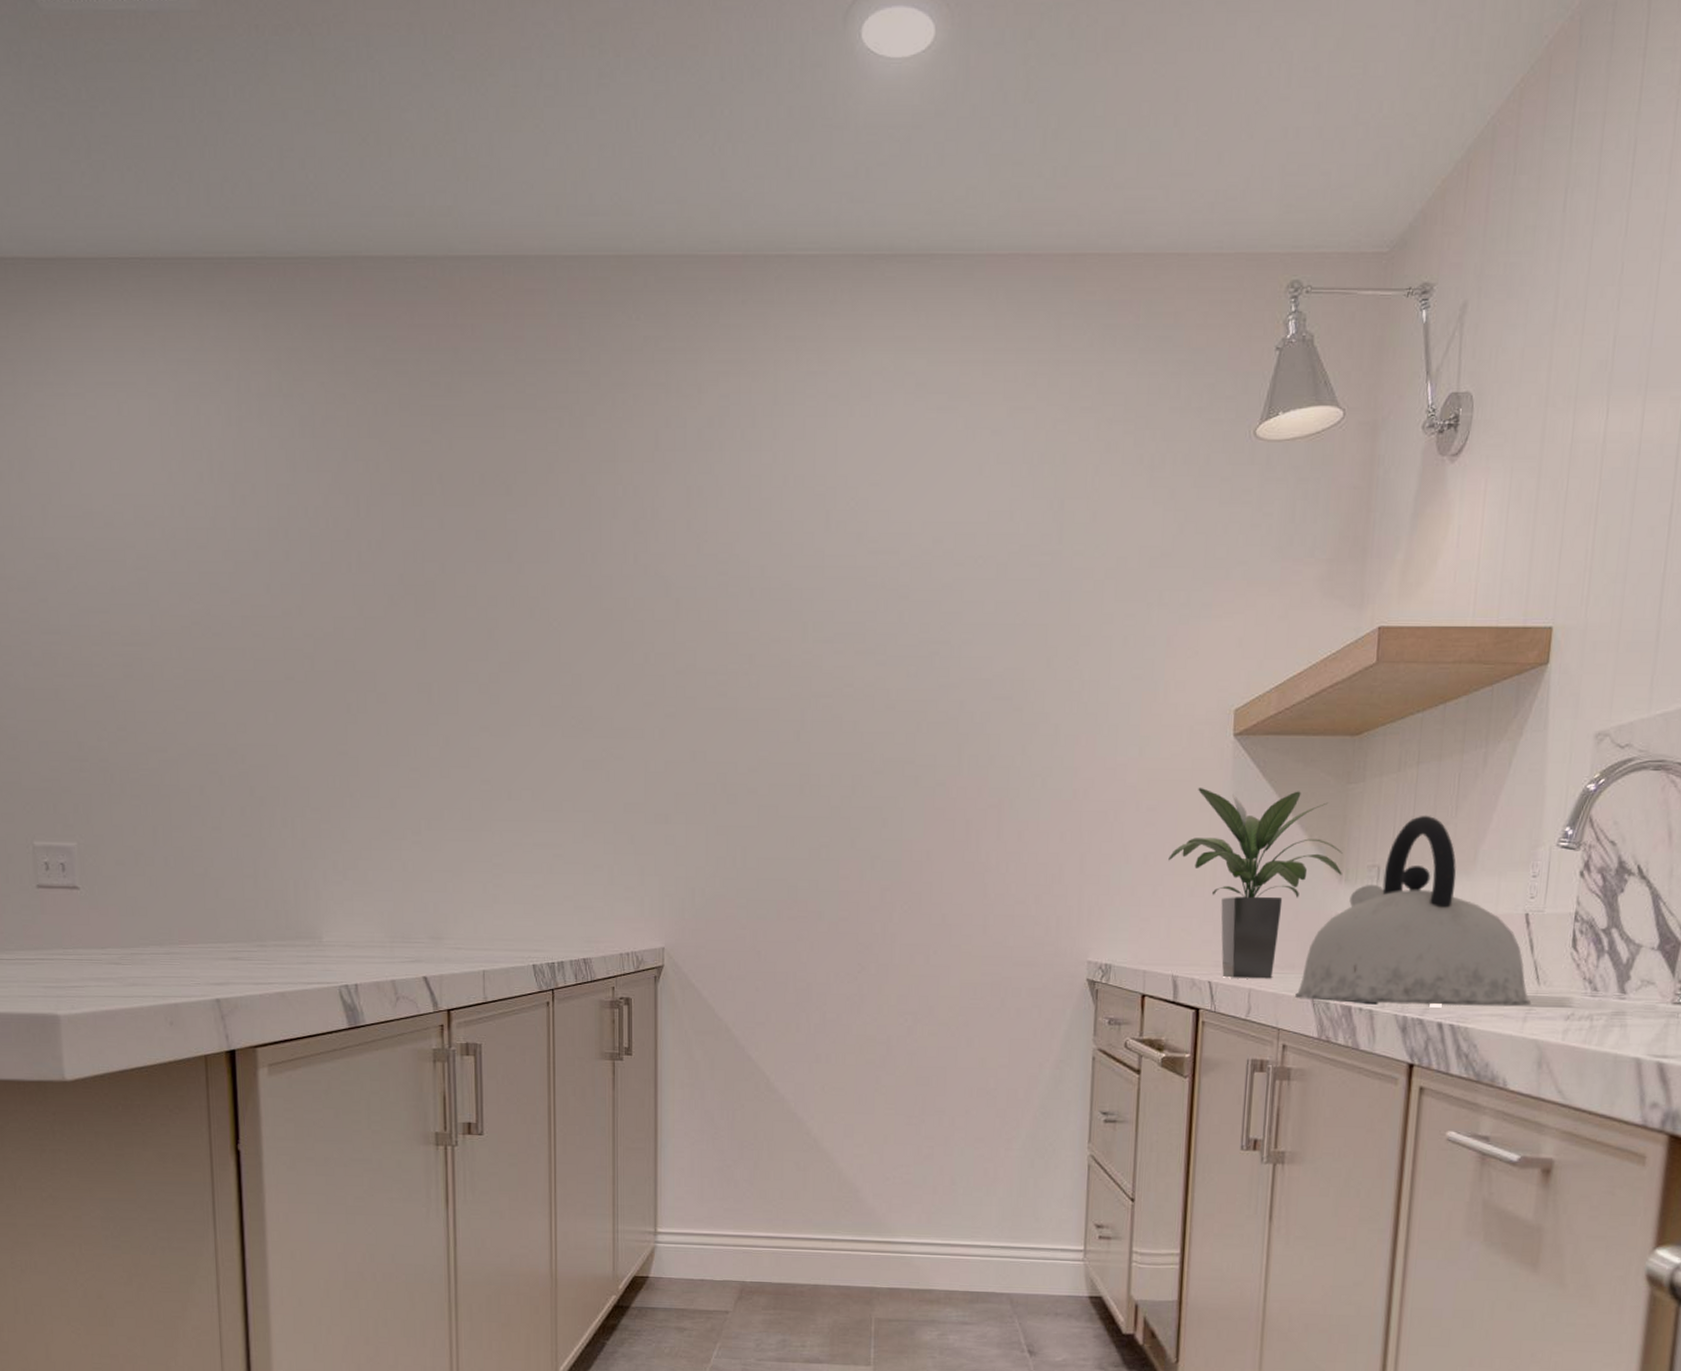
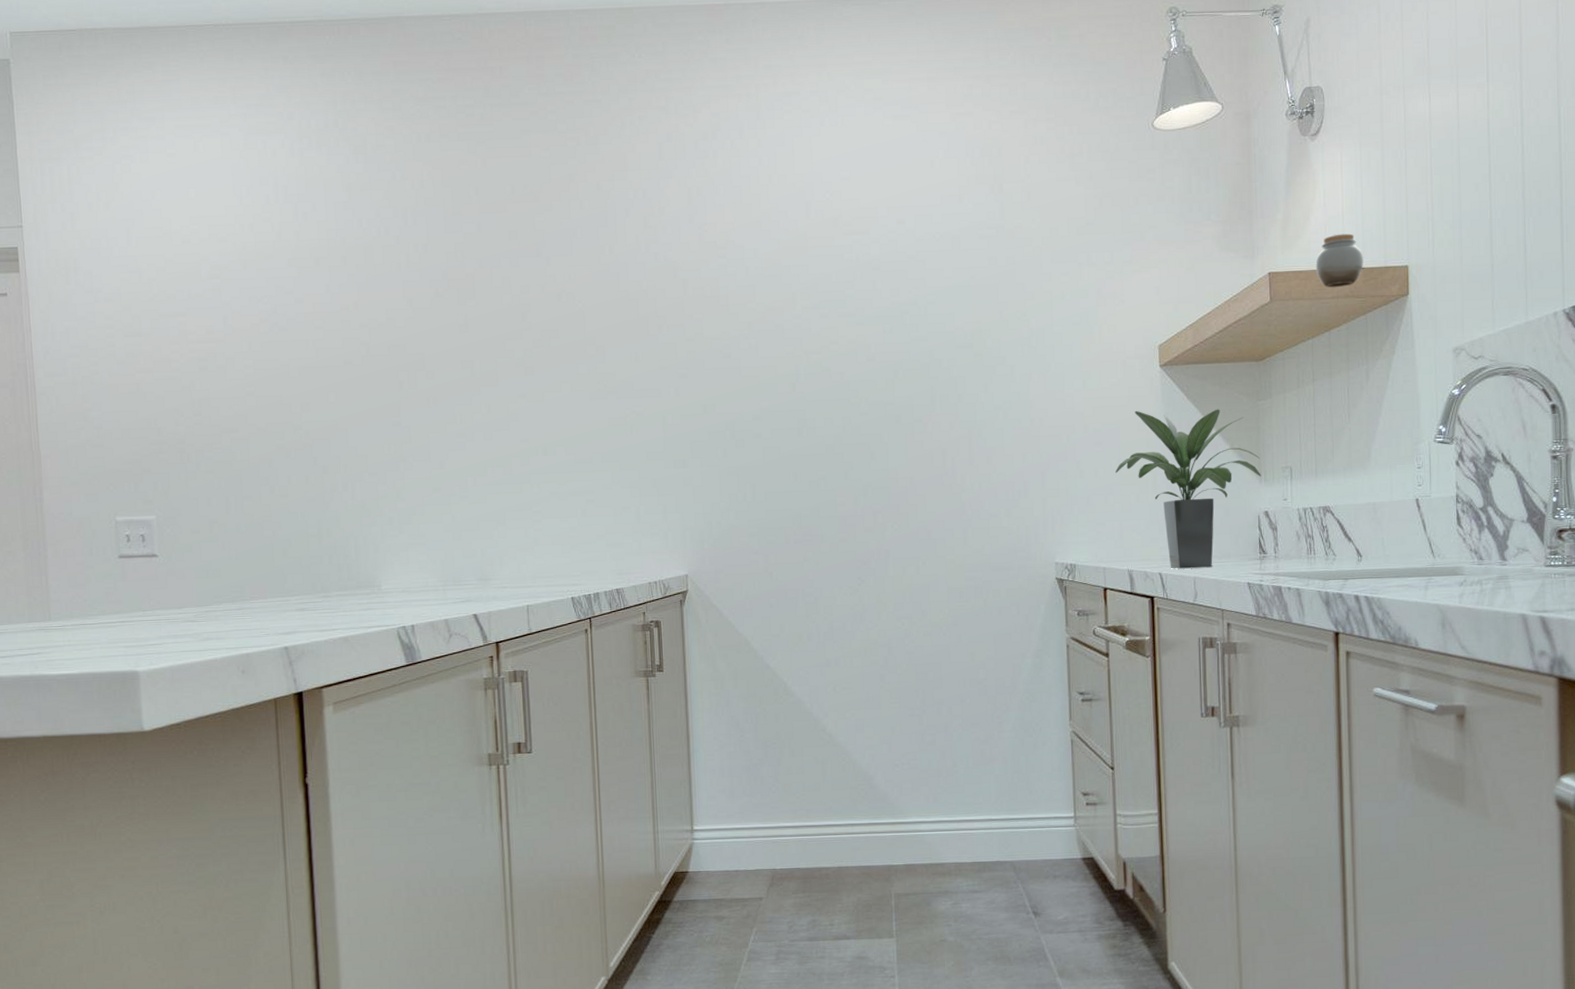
kettle: present [1295,815,1532,1007] -> none [1233,422,1430,584]
jar: none [1437,582,1498,651] -> present [1315,233,1363,288]

